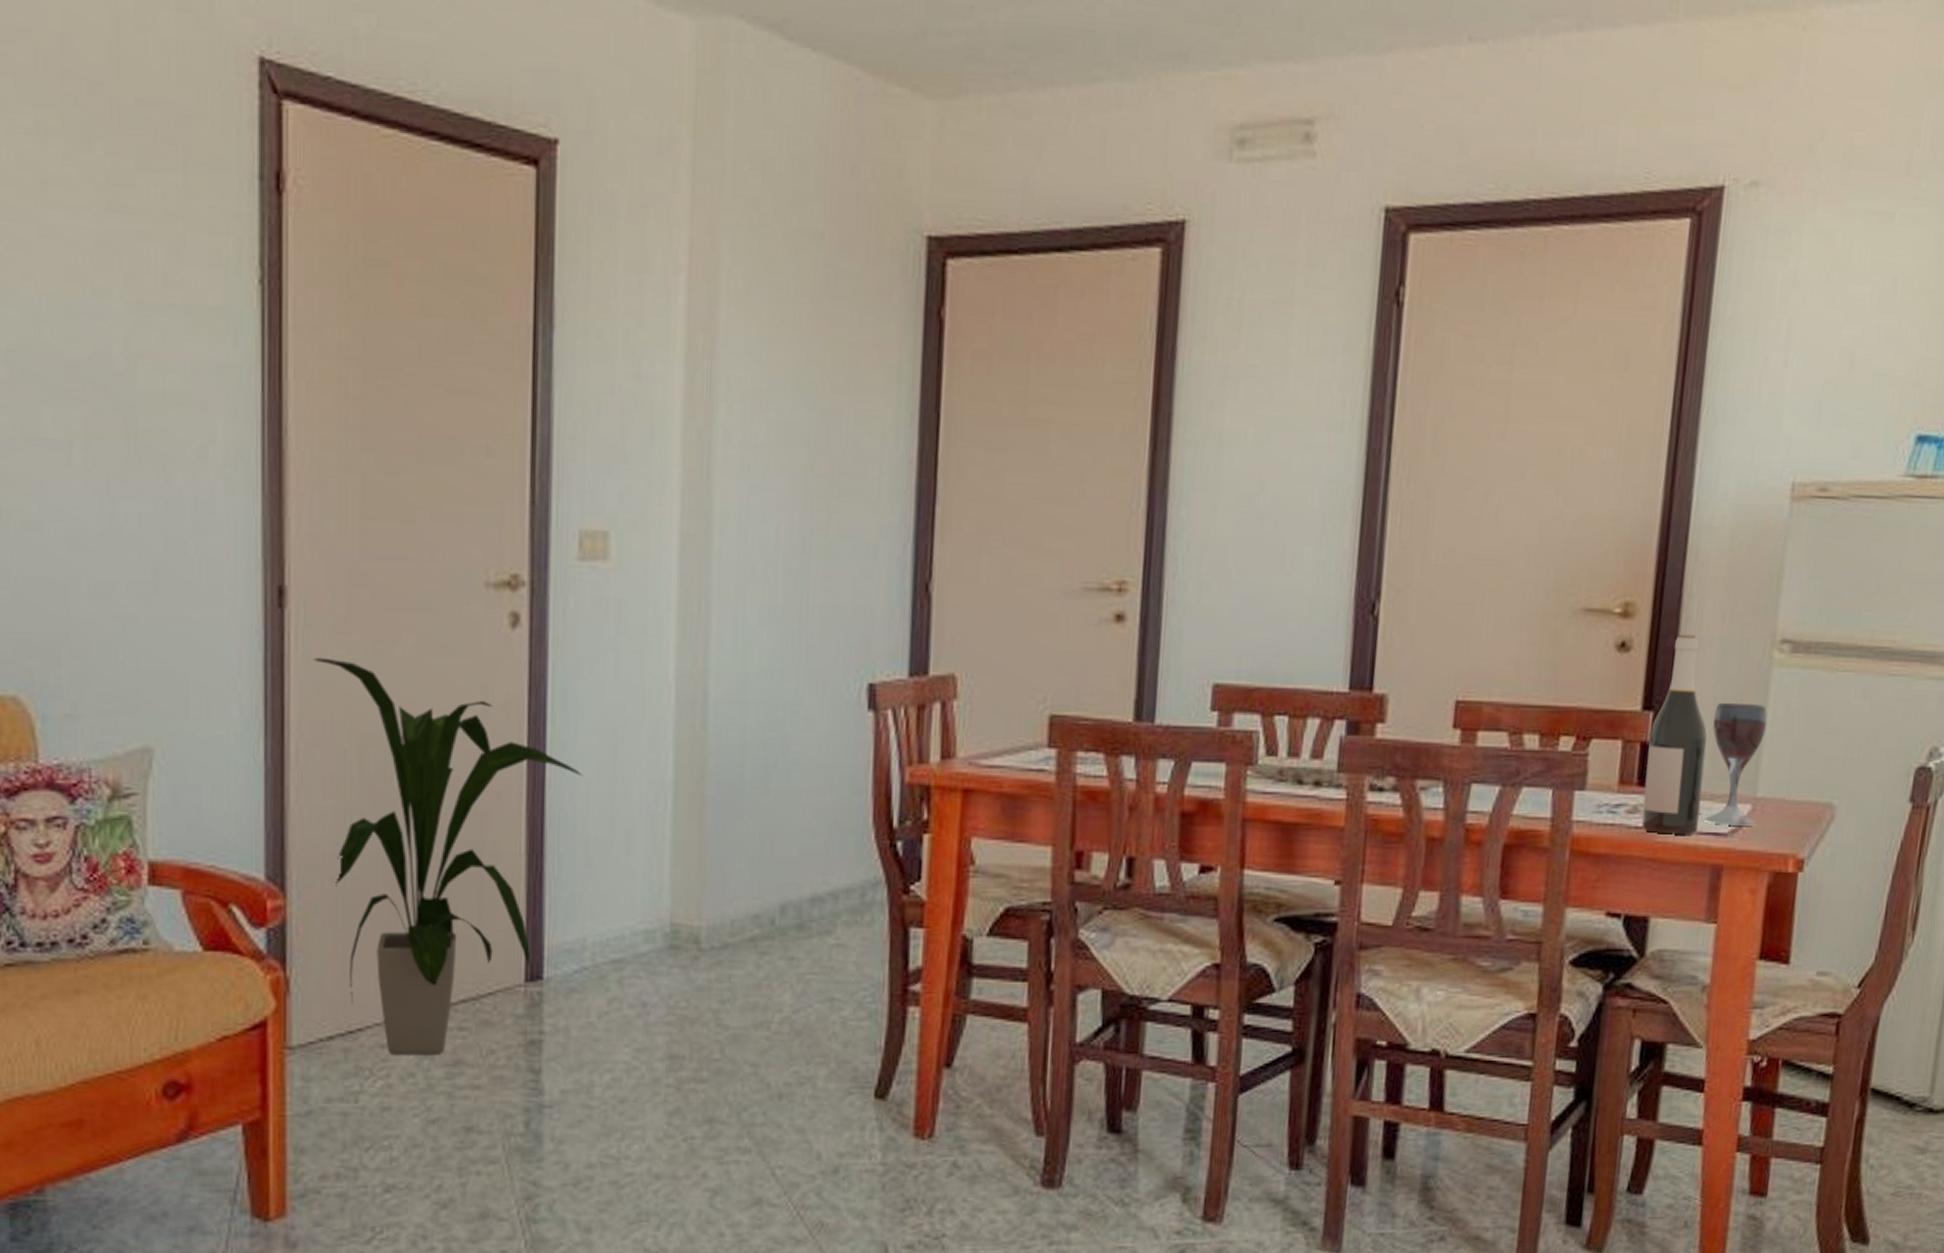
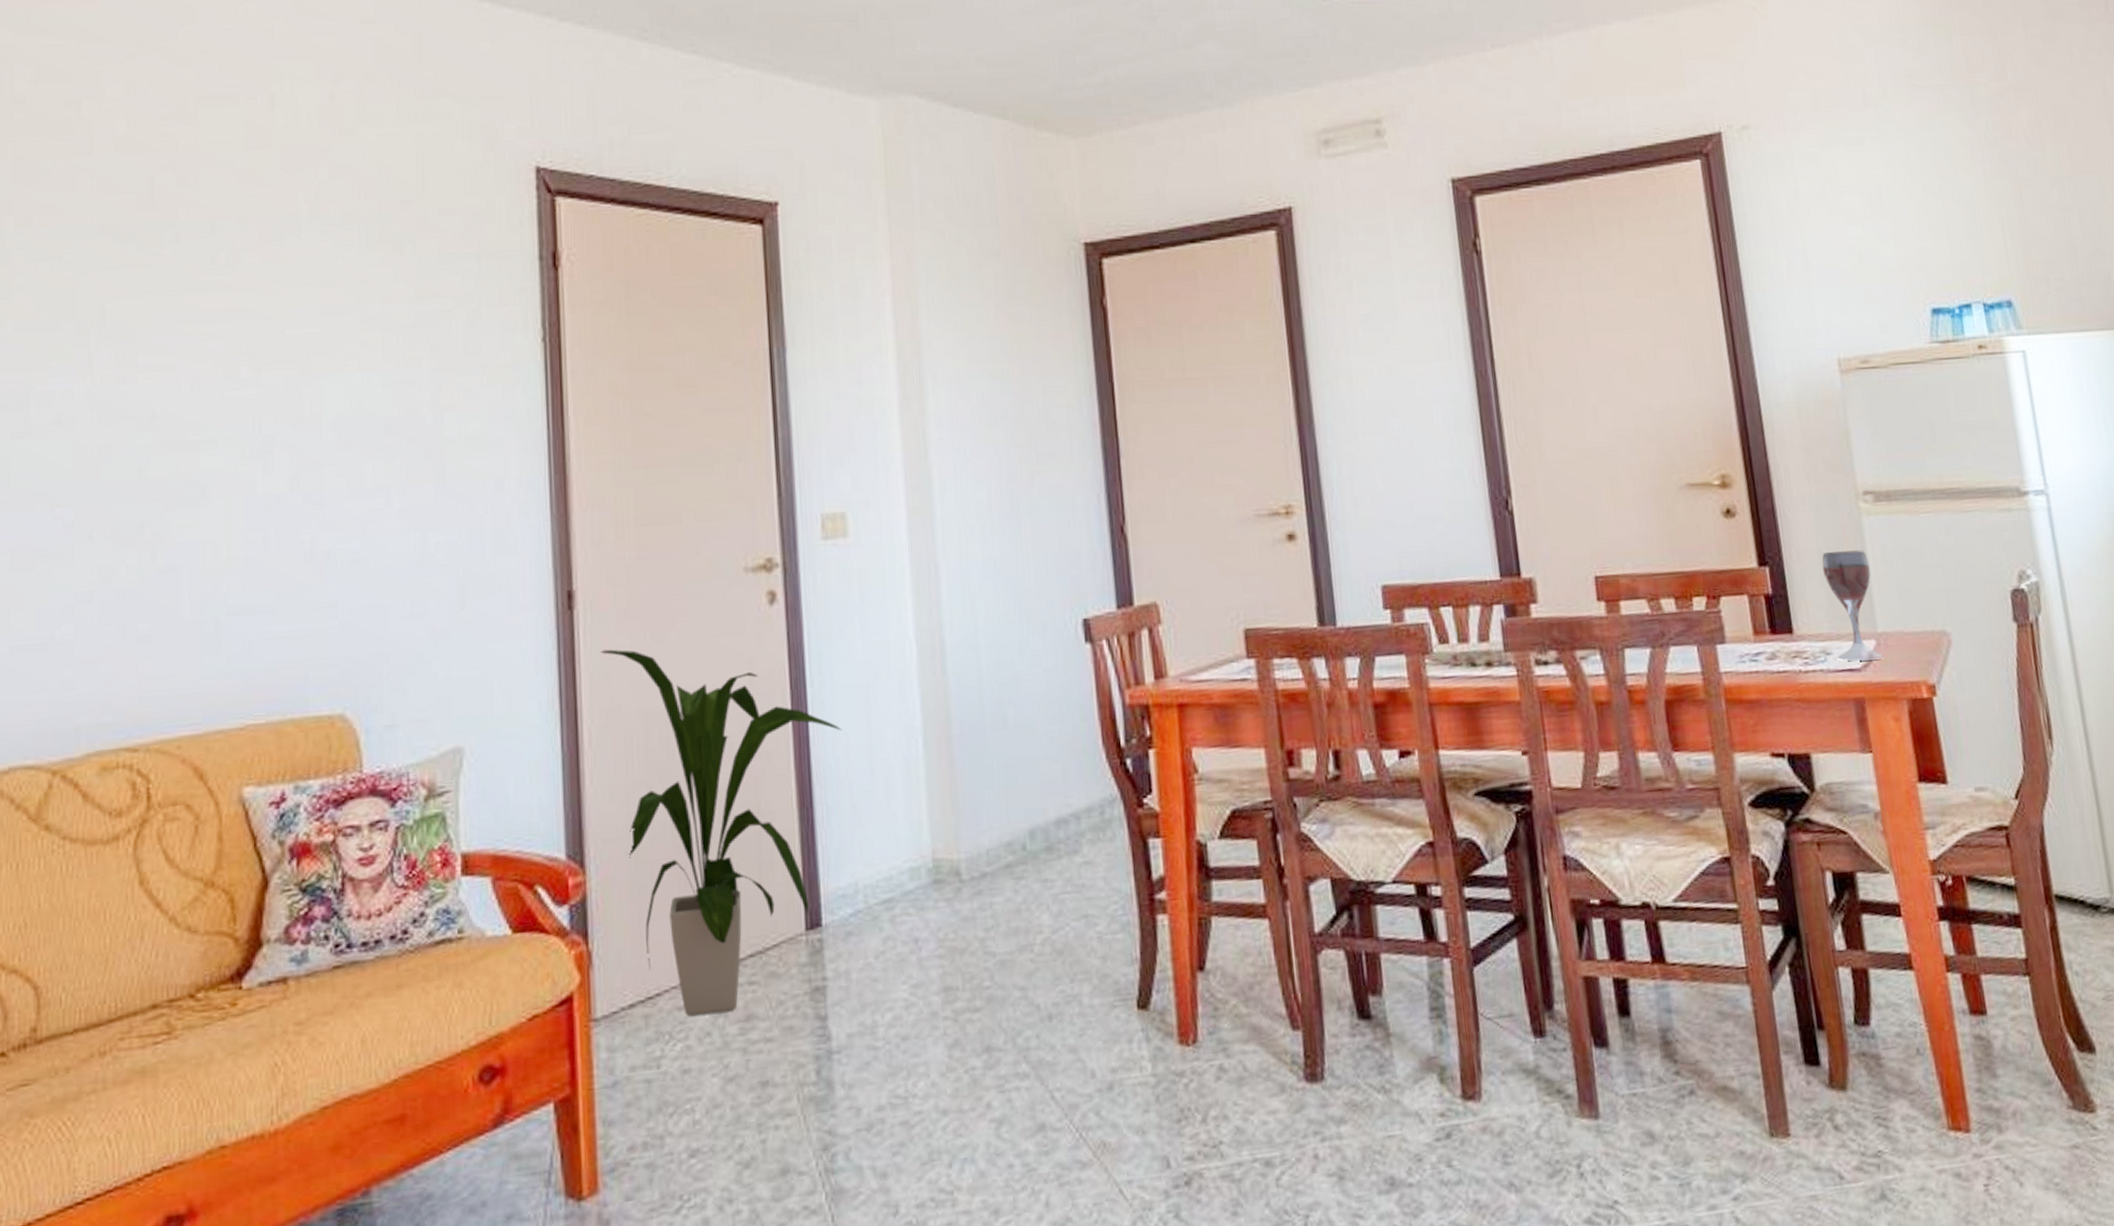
wine bottle: present [1642,635,1707,835] -> none [1770,496,1834,676]

